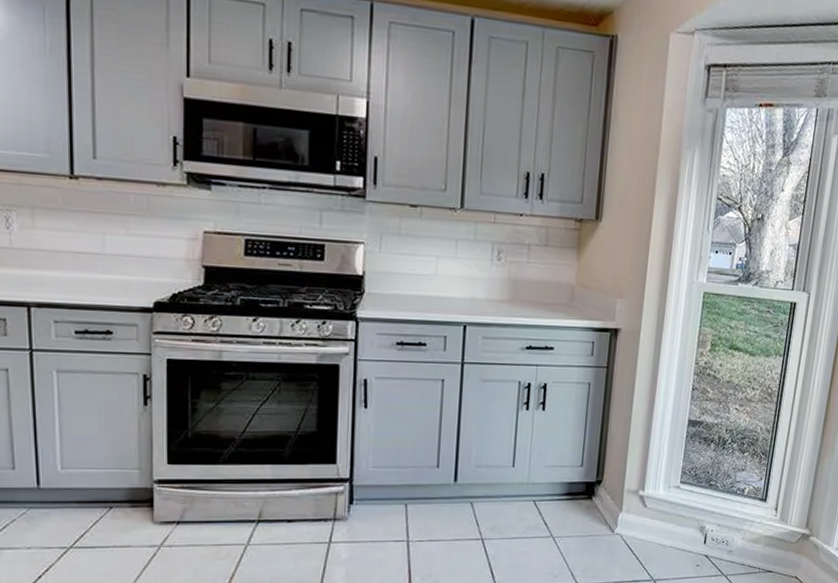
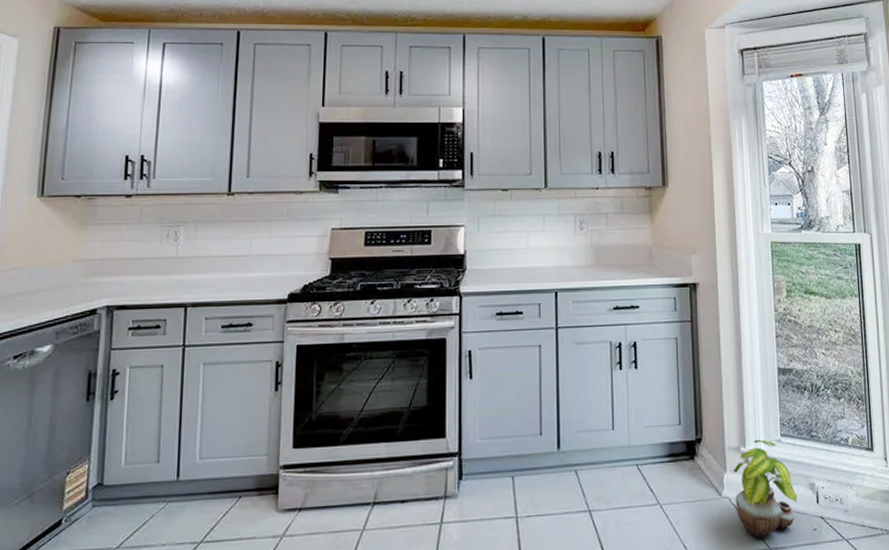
potted plant: none [626,484,686,571] -> present [733,439,797,539]

